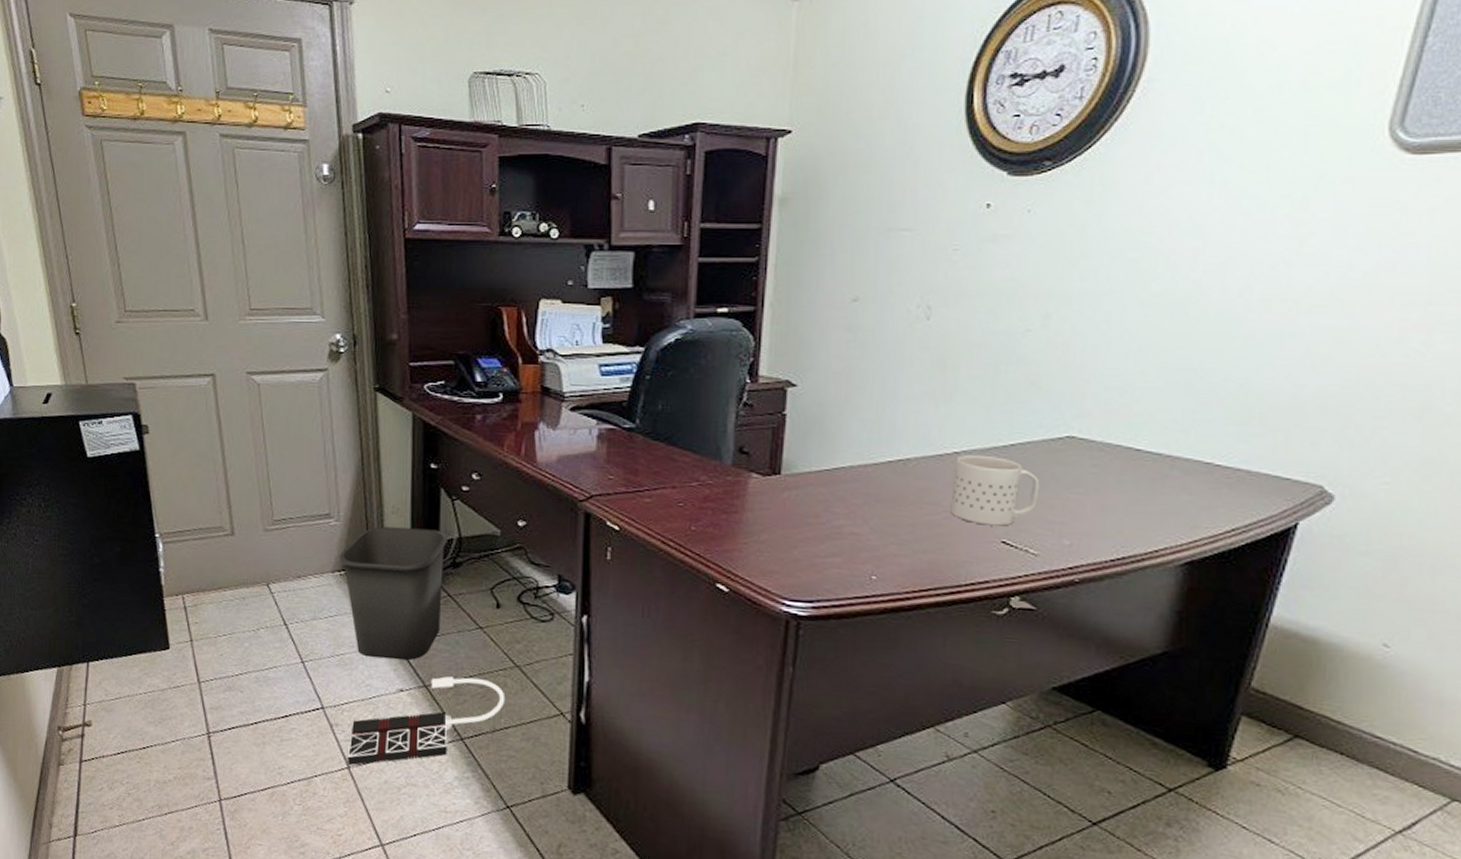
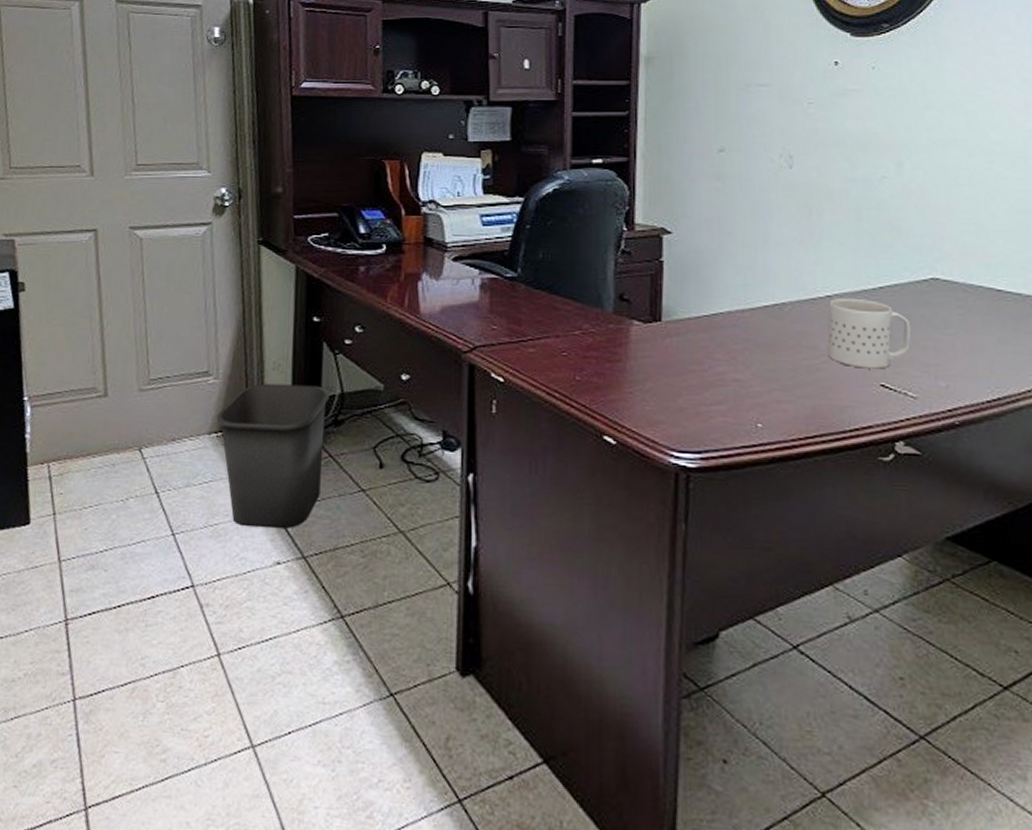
power strip: present [347,676,506,765] -> none [217,546,389,652]

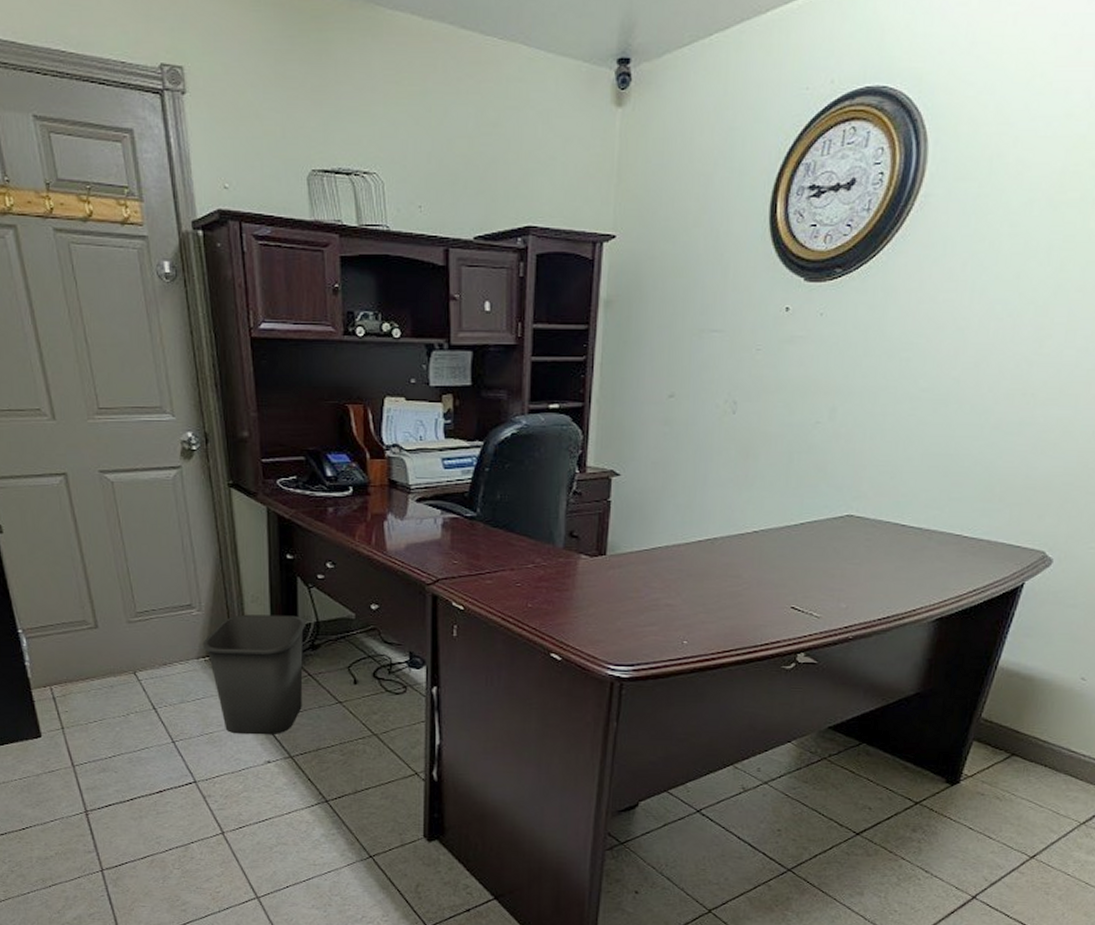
mug: present [827,299,912,369] -> none [749,534,824,594]

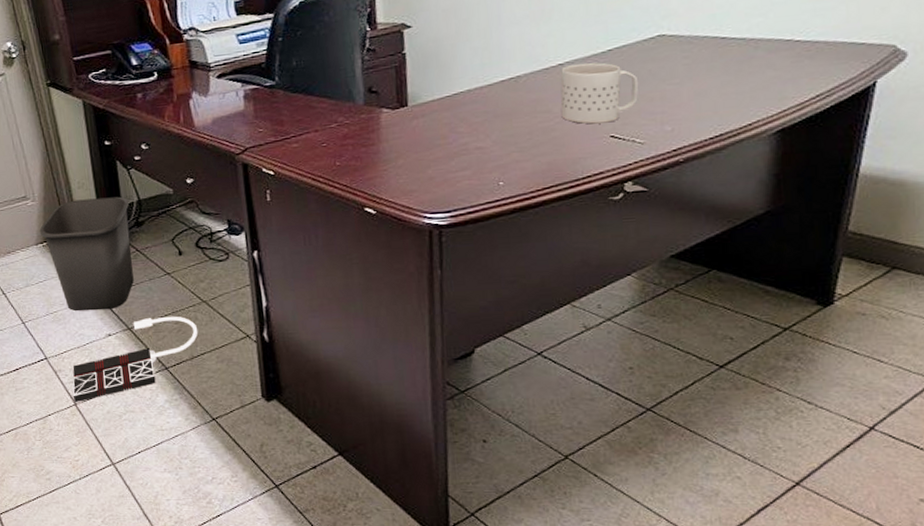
power strip: none [220,747,365,831] -> present [72,316,198,402]
mug: none [749,534,824,594] -> present [560,63,639,124]

